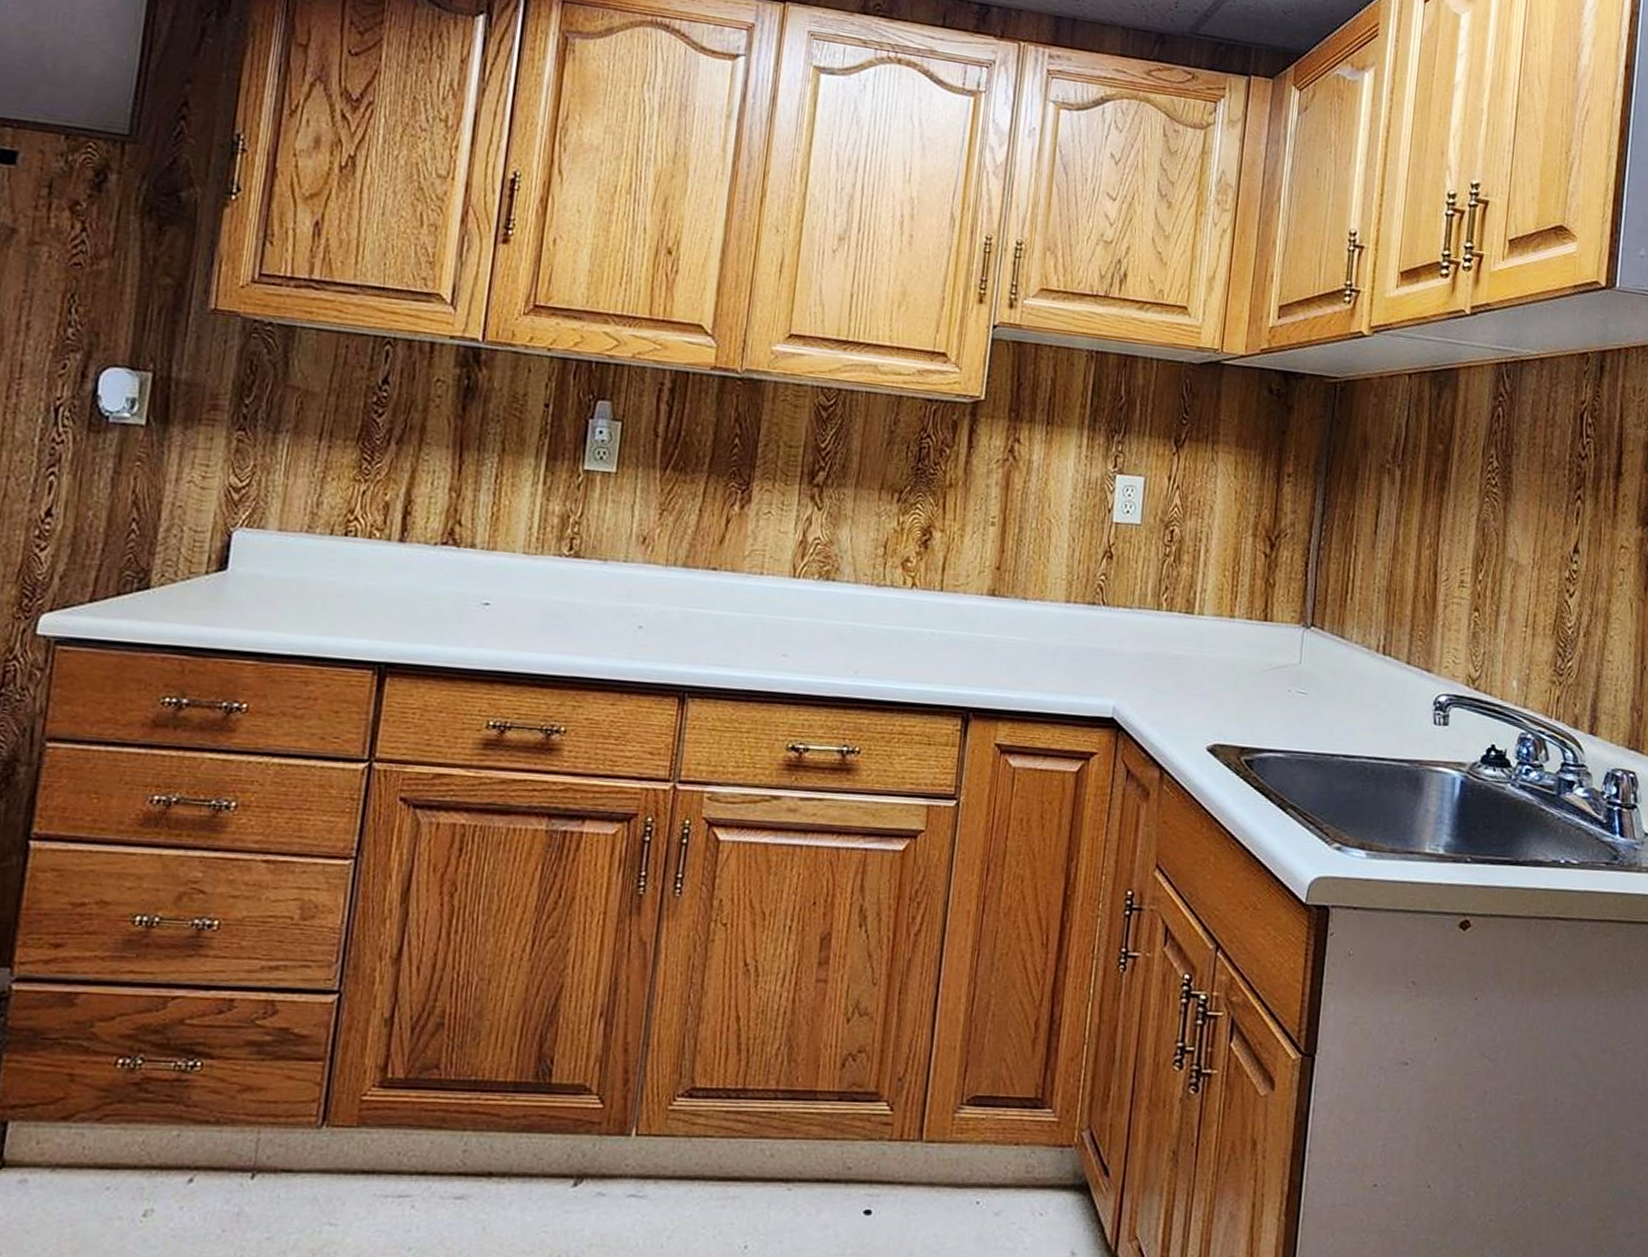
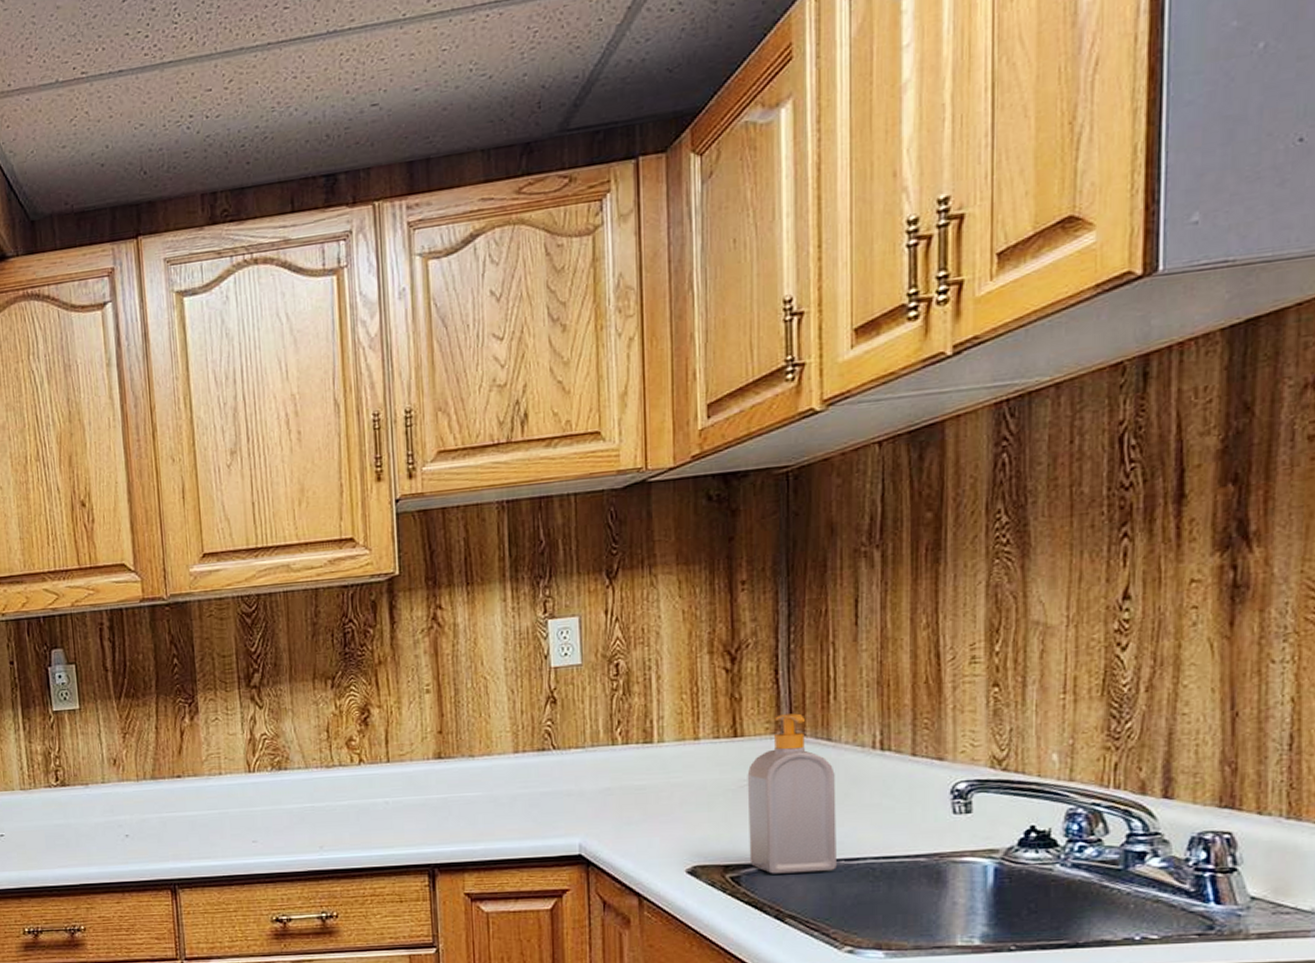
soap bottle: none [1263,606,1344,766] -> present [747,713,836,874]

